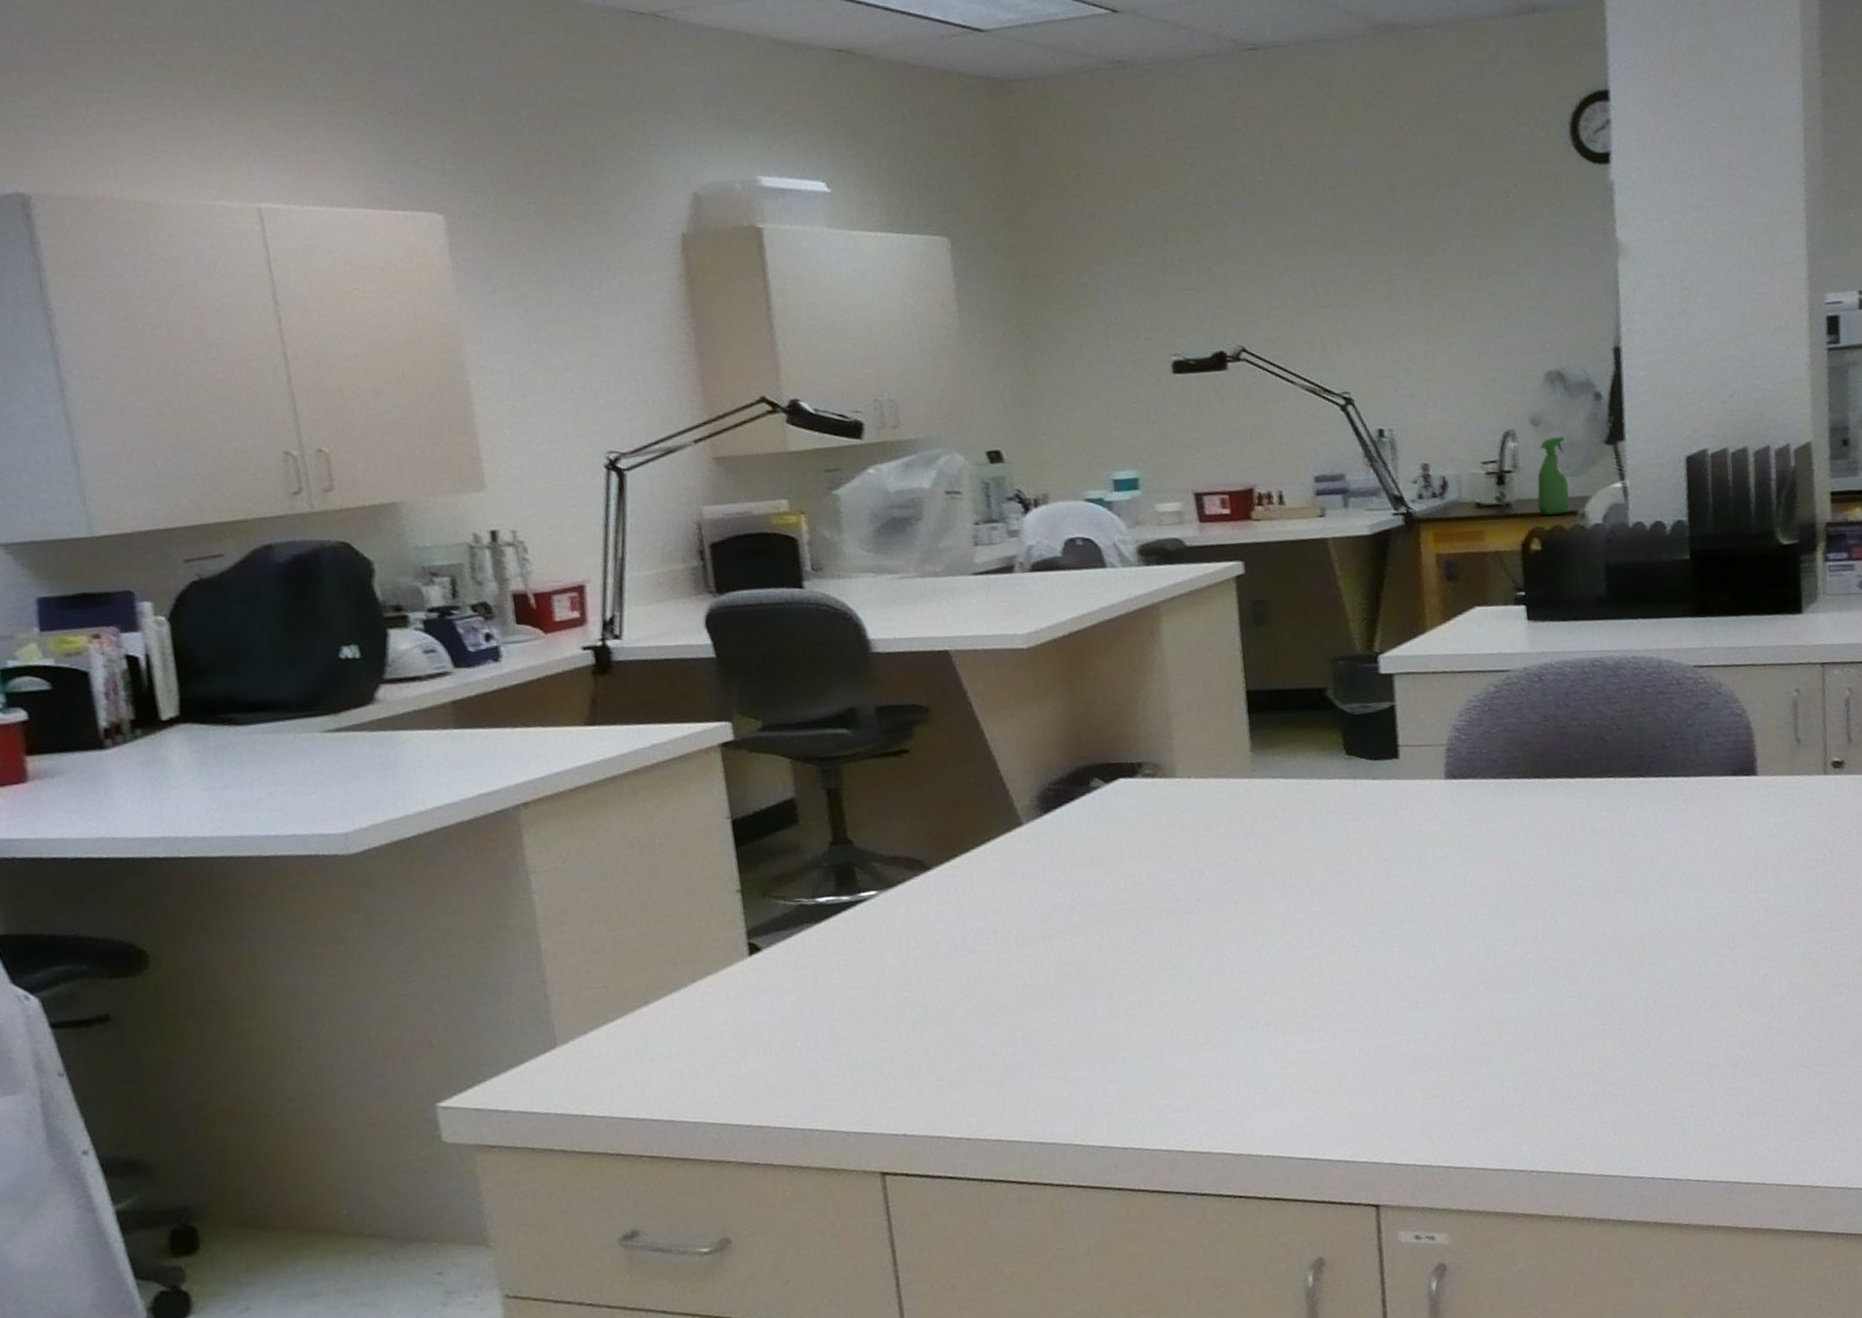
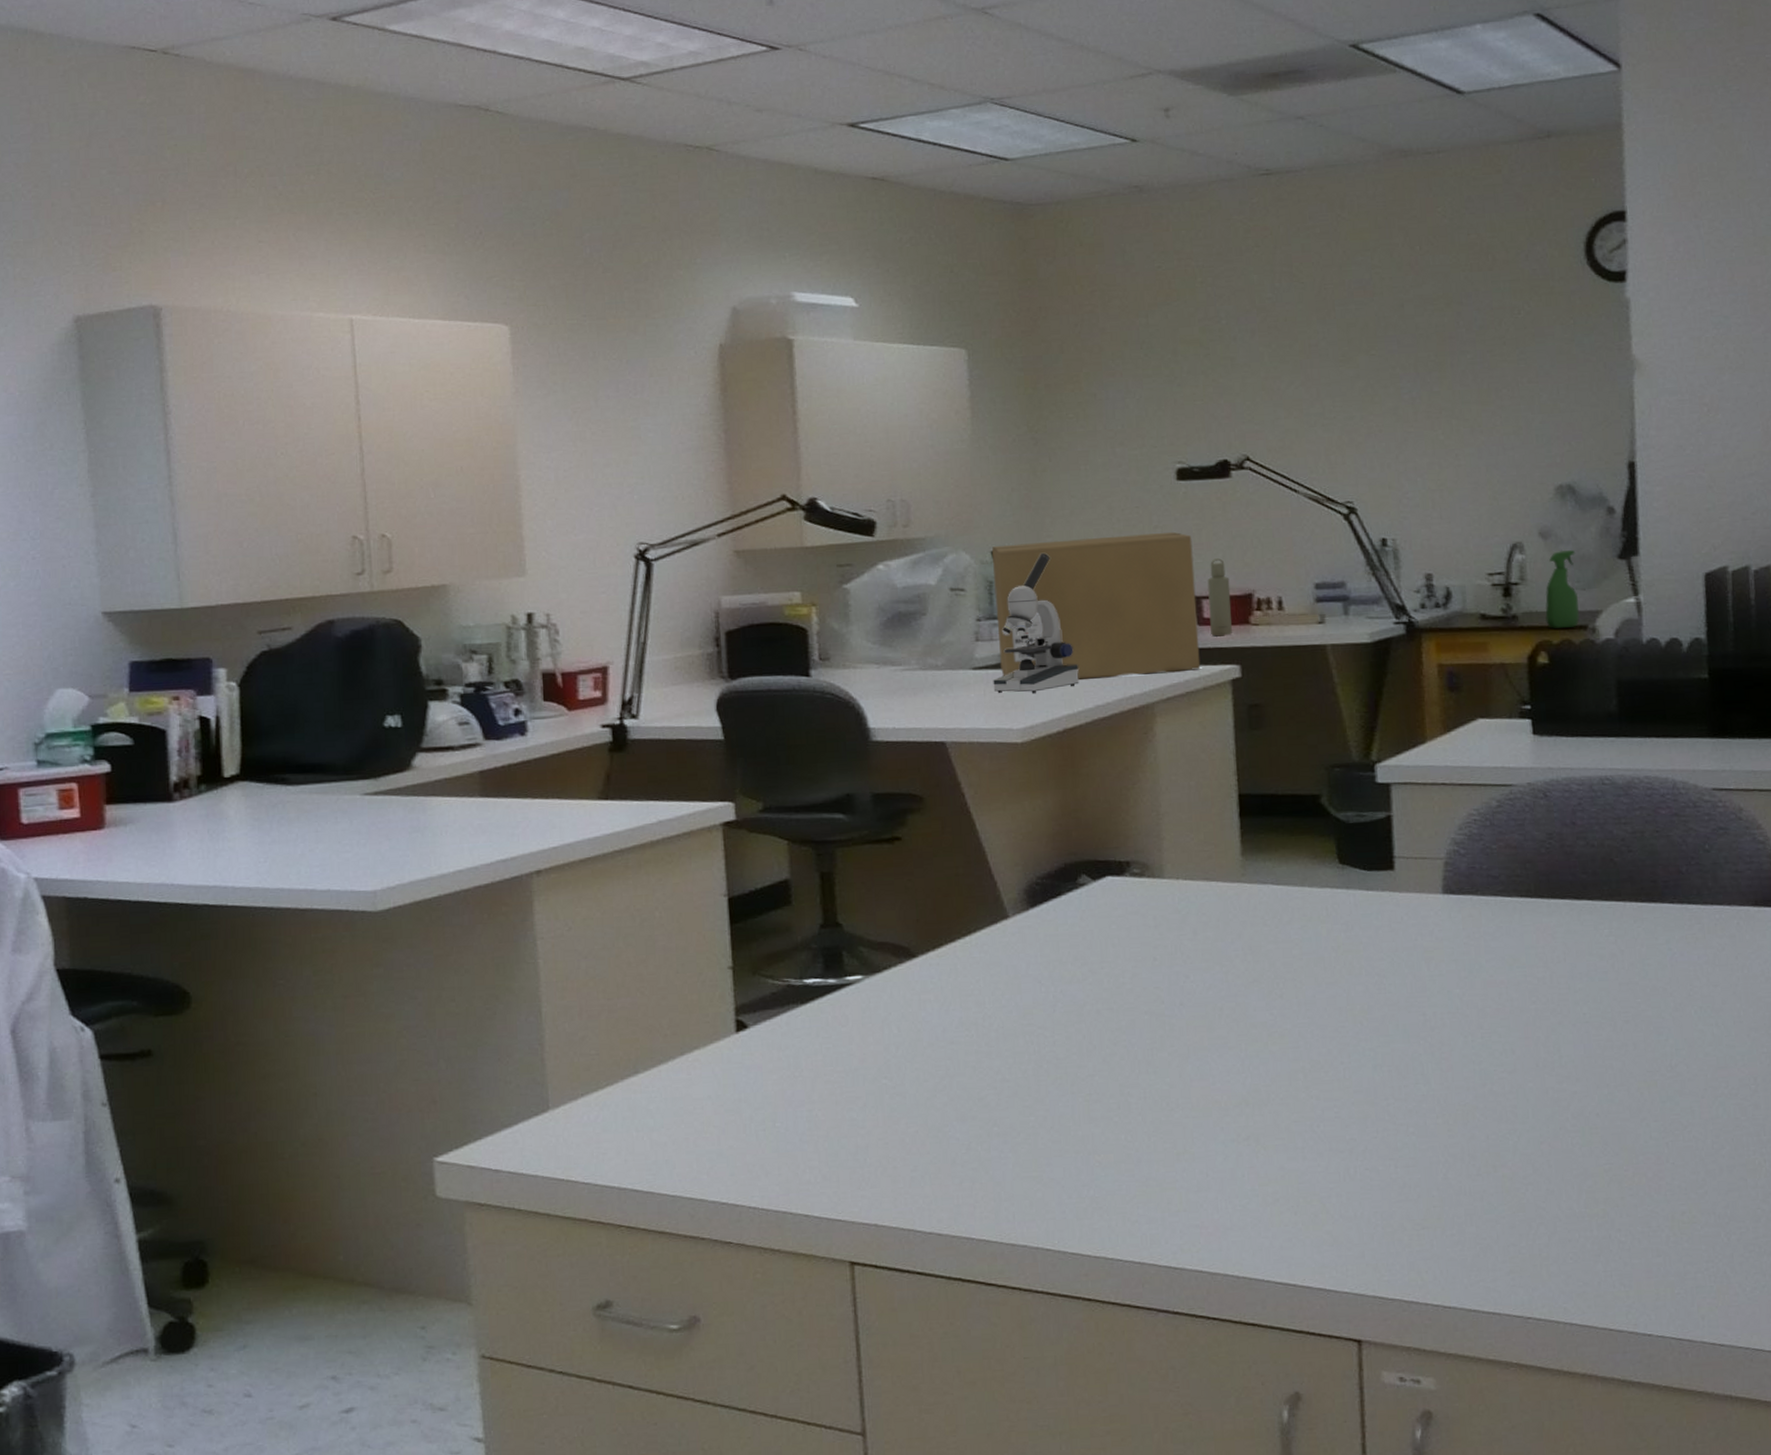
box: none [987,426,1204,582] -> present [992,531,1201,679]
microscope: none [994,451,1083,599] -> present [993,552,1079,695]
bottle: none [1207,453,1234,534] -> present [1207,558,1232,637]

